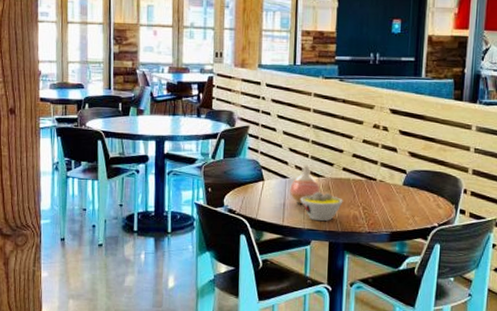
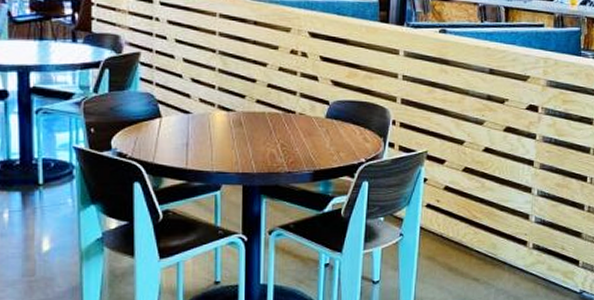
vase: present [290,165,321,205] -> none [194,97,231,144]
bowl: present [300,192,343,222] -> none [207,129,258,163]

